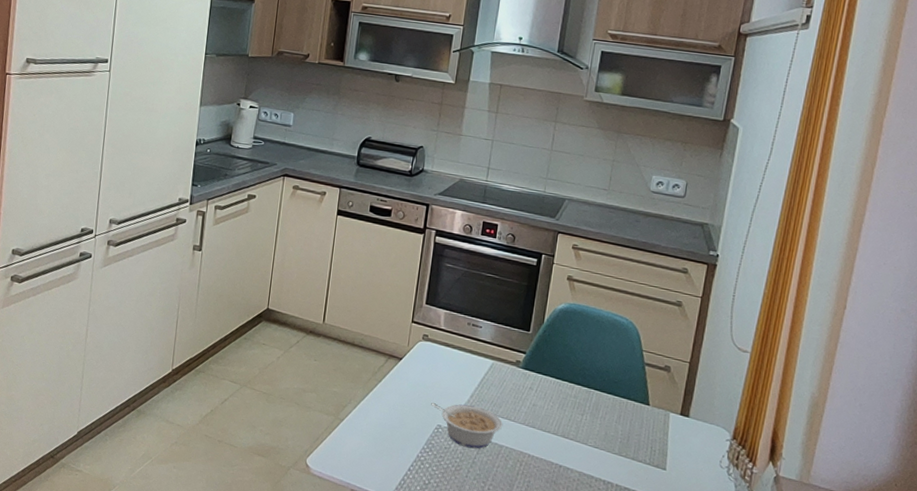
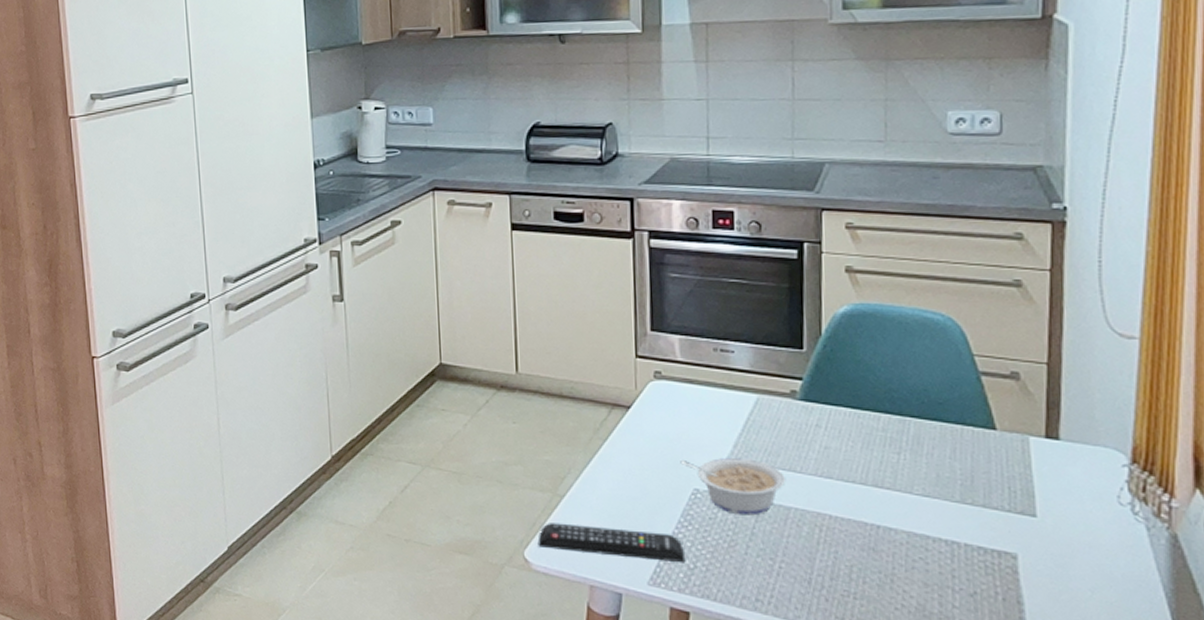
remote control: none [317,439,424,479] -> present [537,523,686,563]

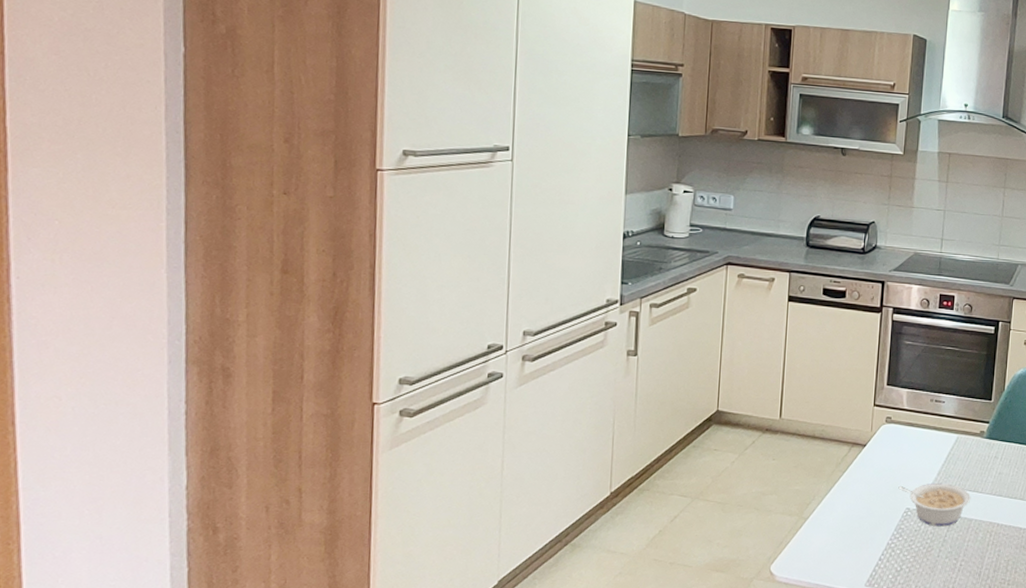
remote control: present [537,523,686,563] -> none [782,541,895,567]

